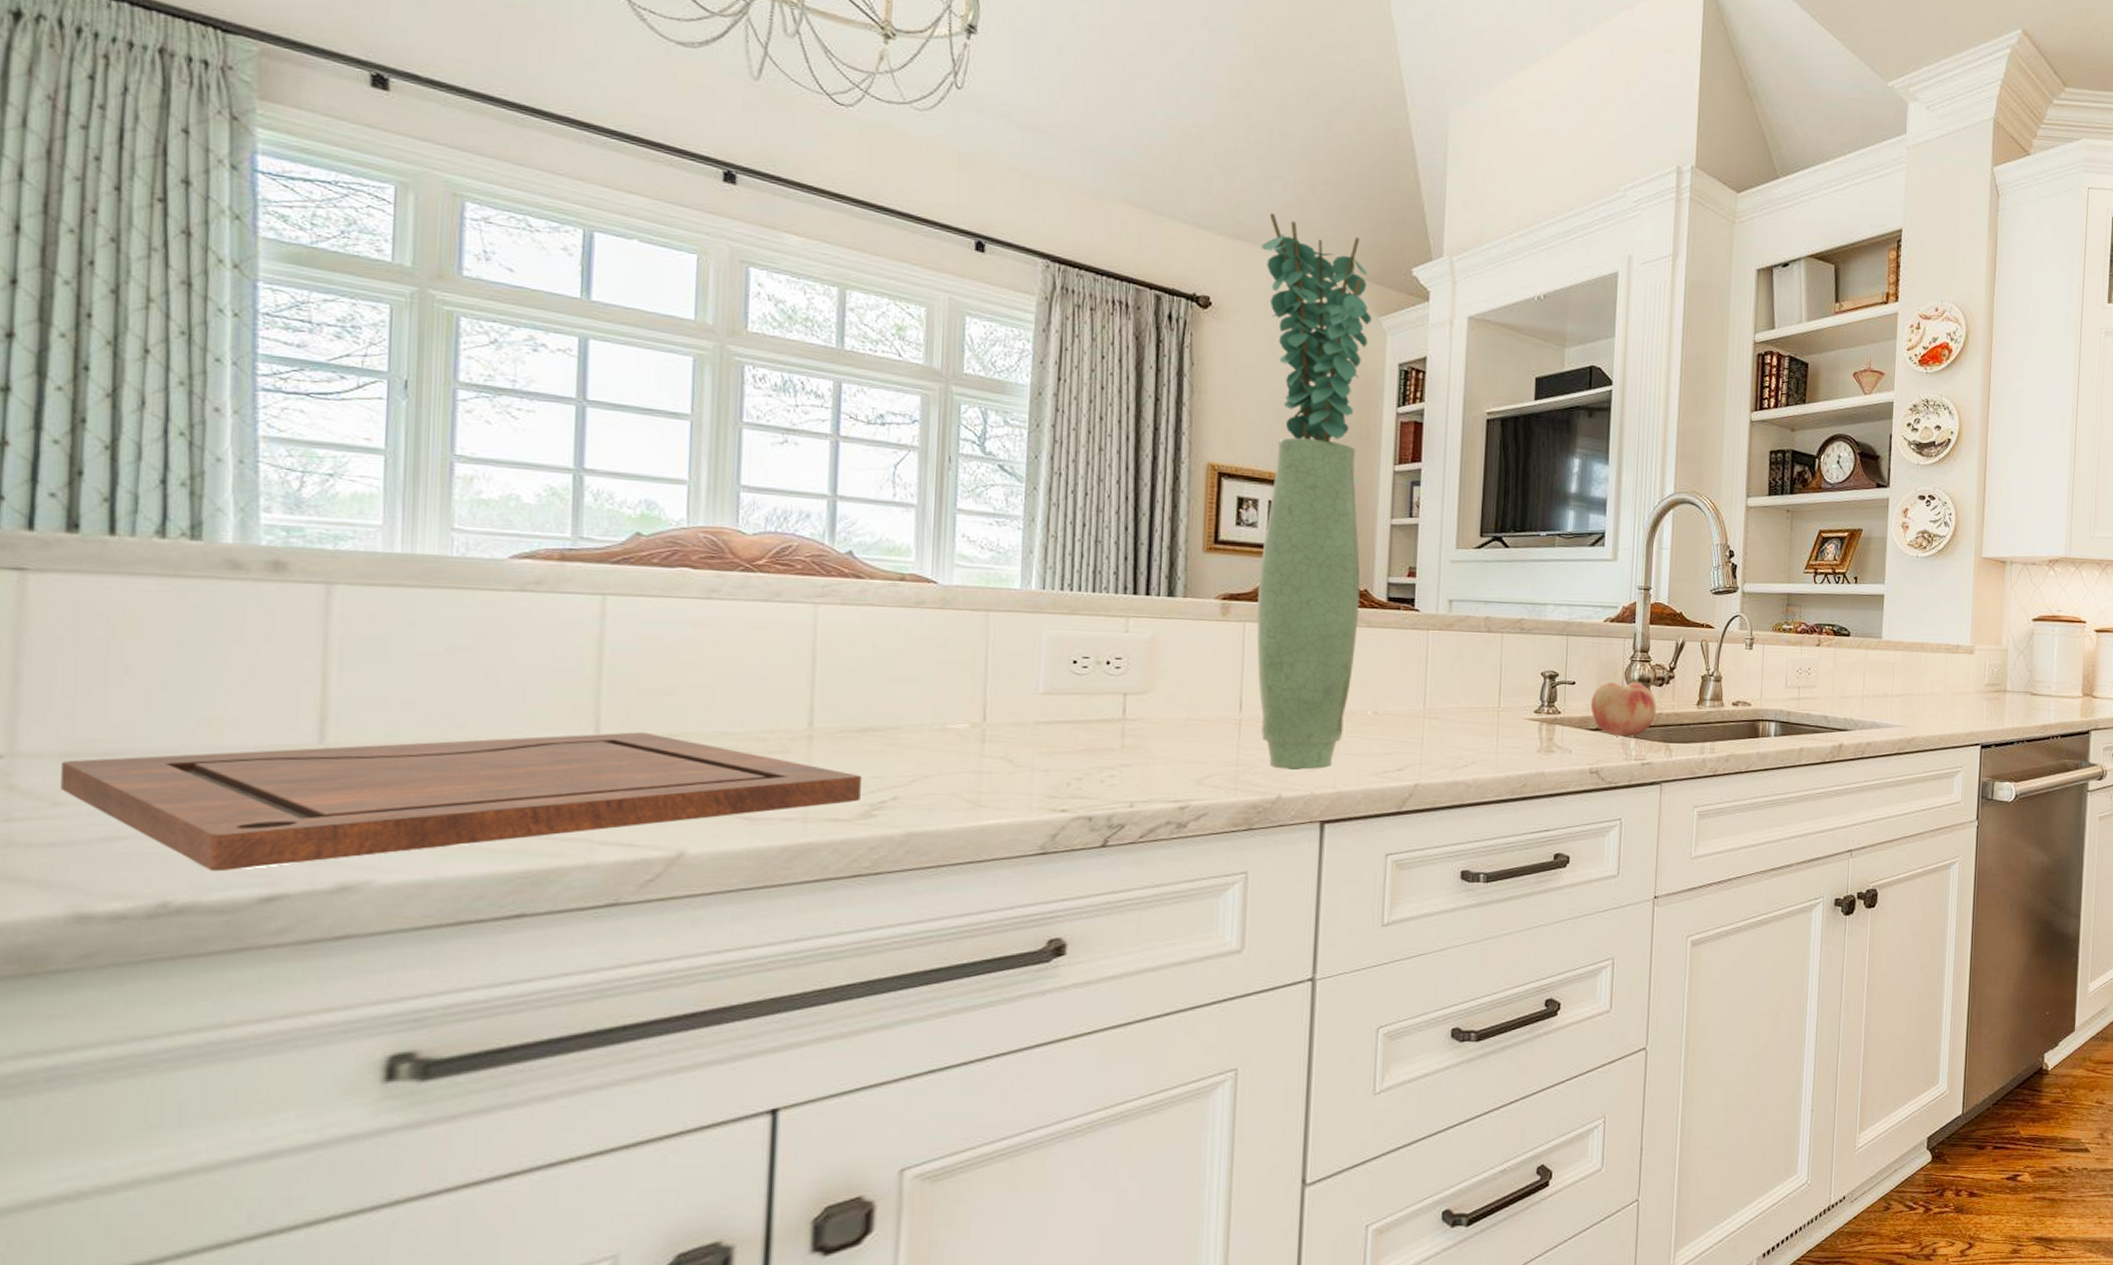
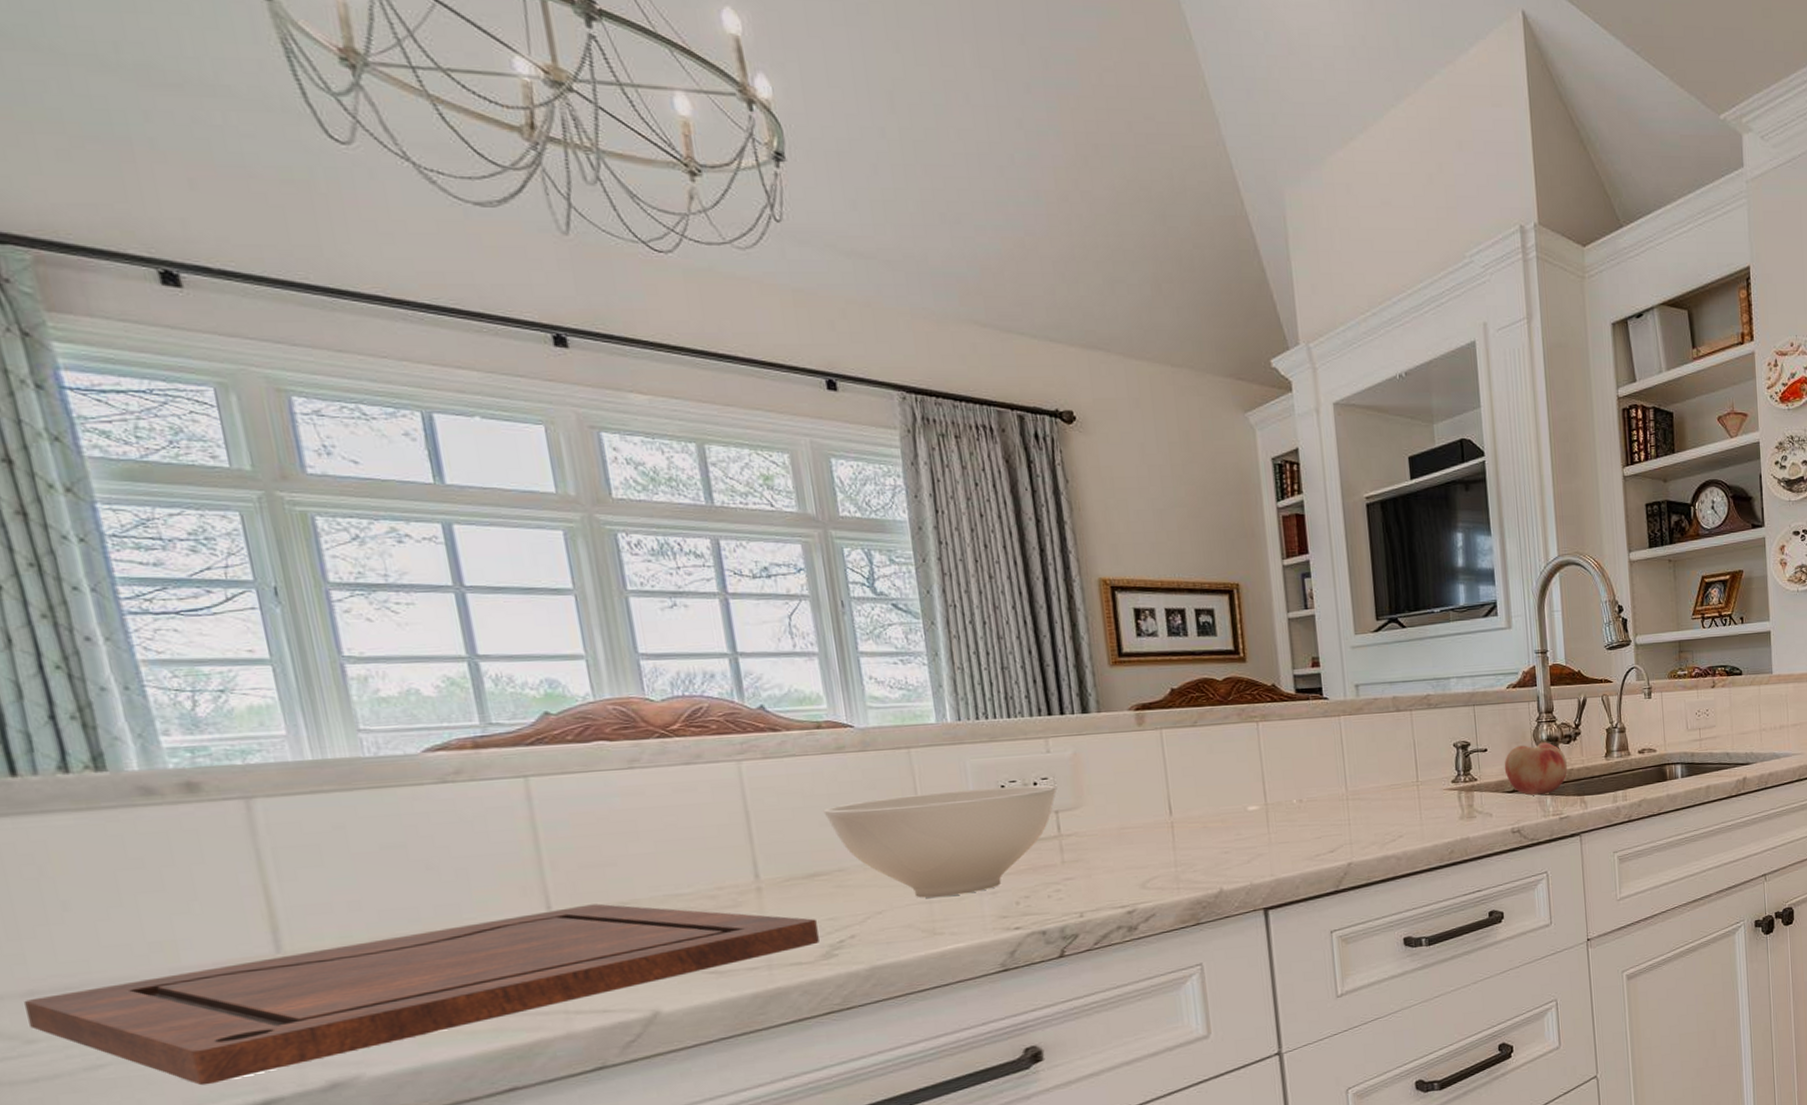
bowl: none [890,659,1130,768] -> present [823,785,1057,898]
vase: present [1256,213,1372,770] -> none [1115,318,1273,865]

